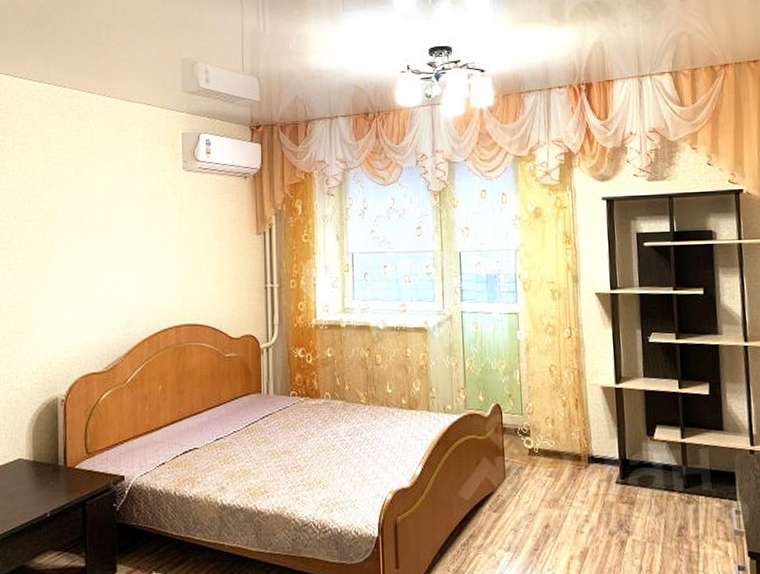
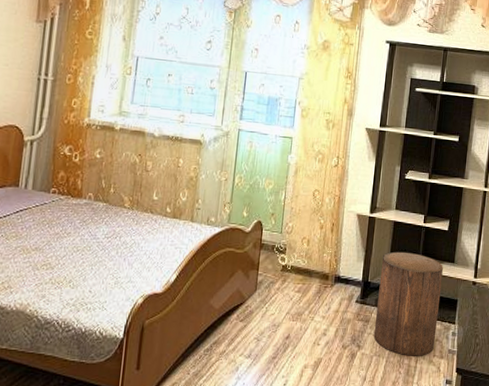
stool: none [638,423,717,540] -> present [373,251,443,356]

